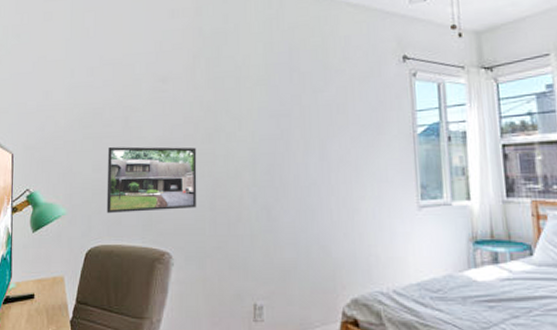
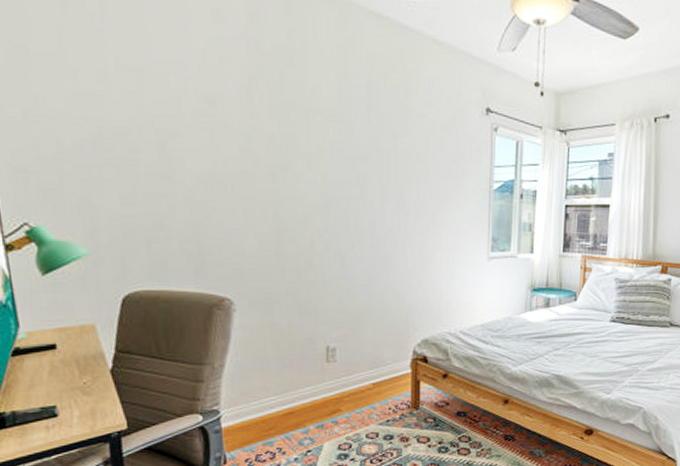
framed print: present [106,146,197,213] -> none [140,178,261,255]

